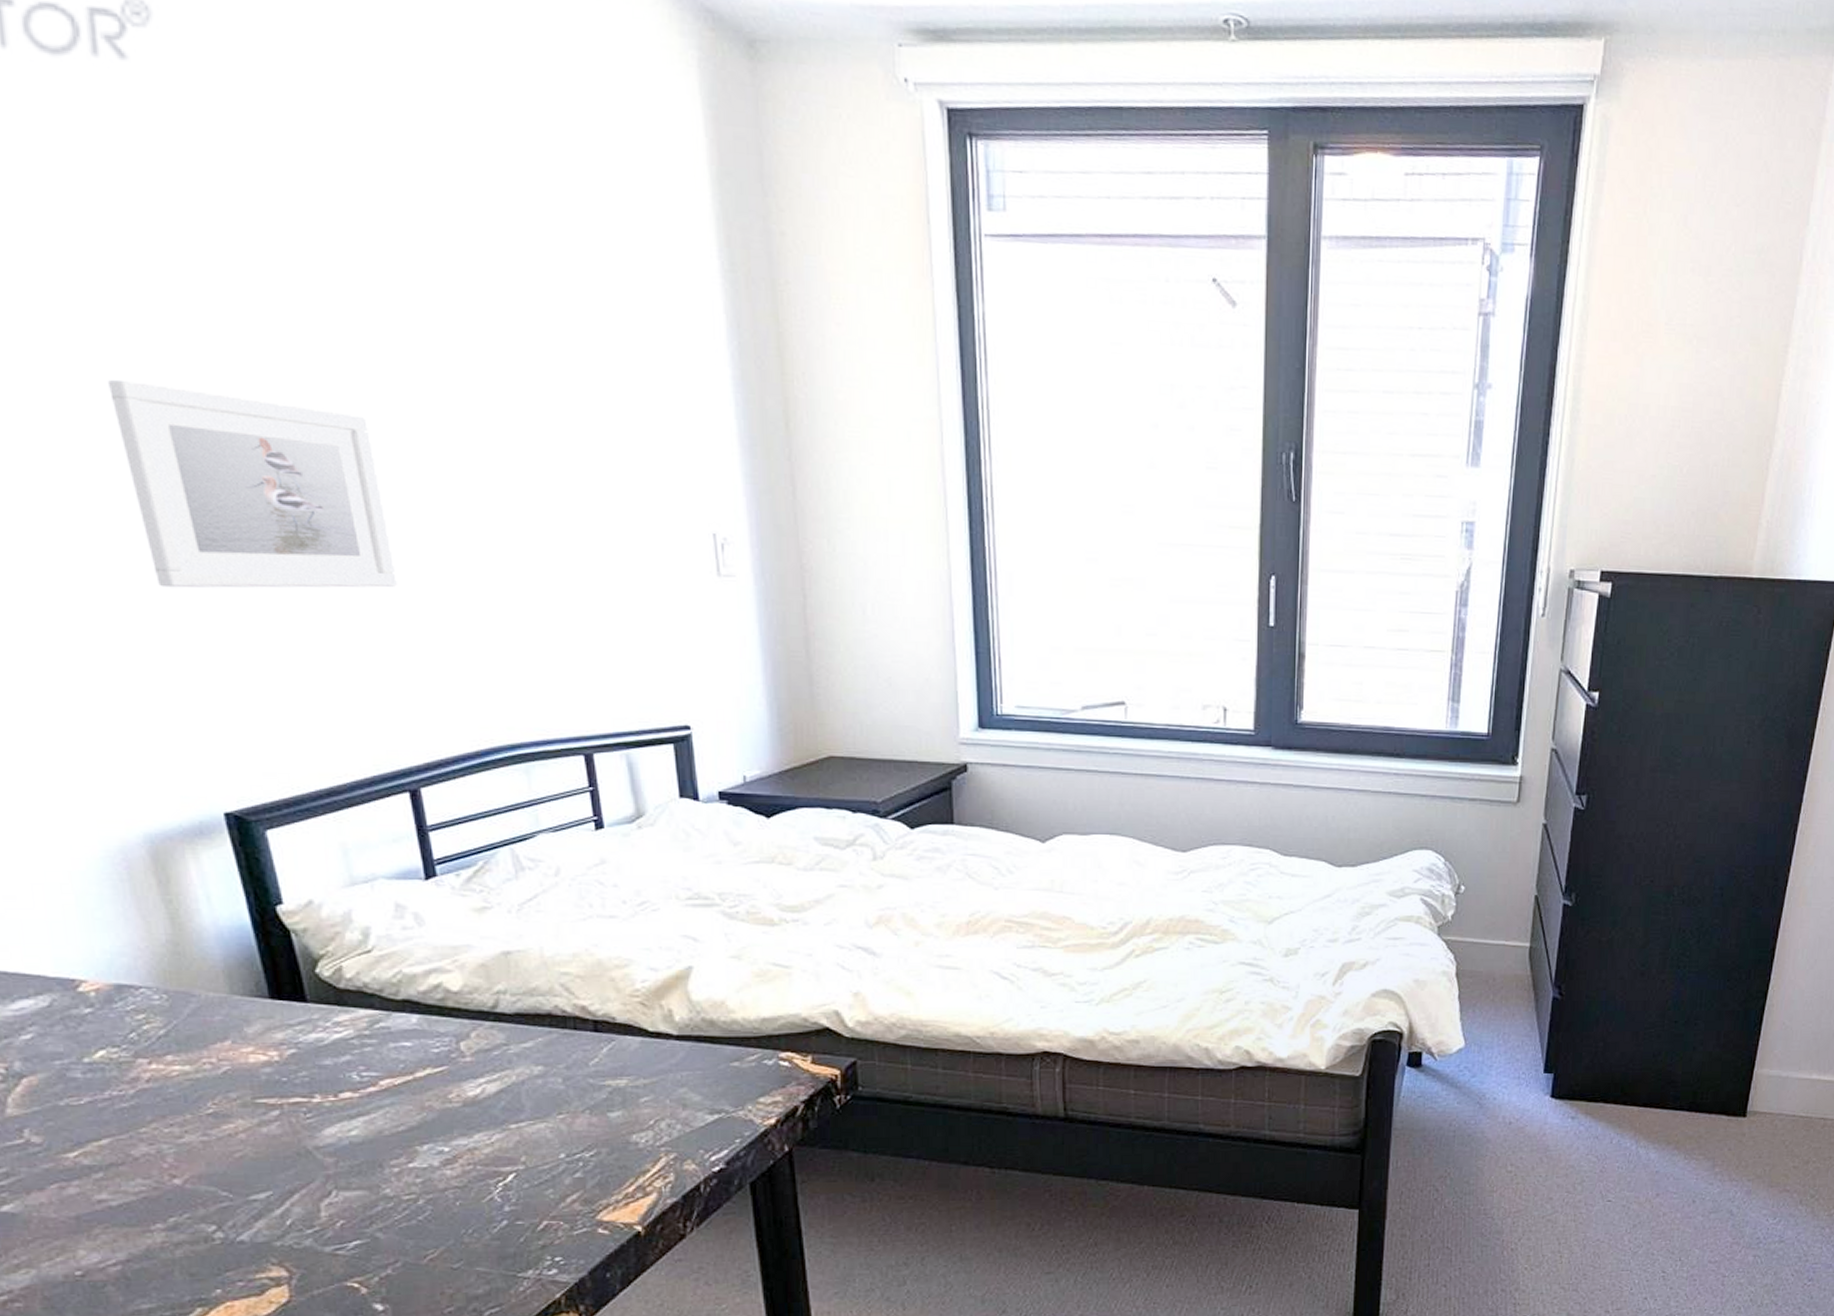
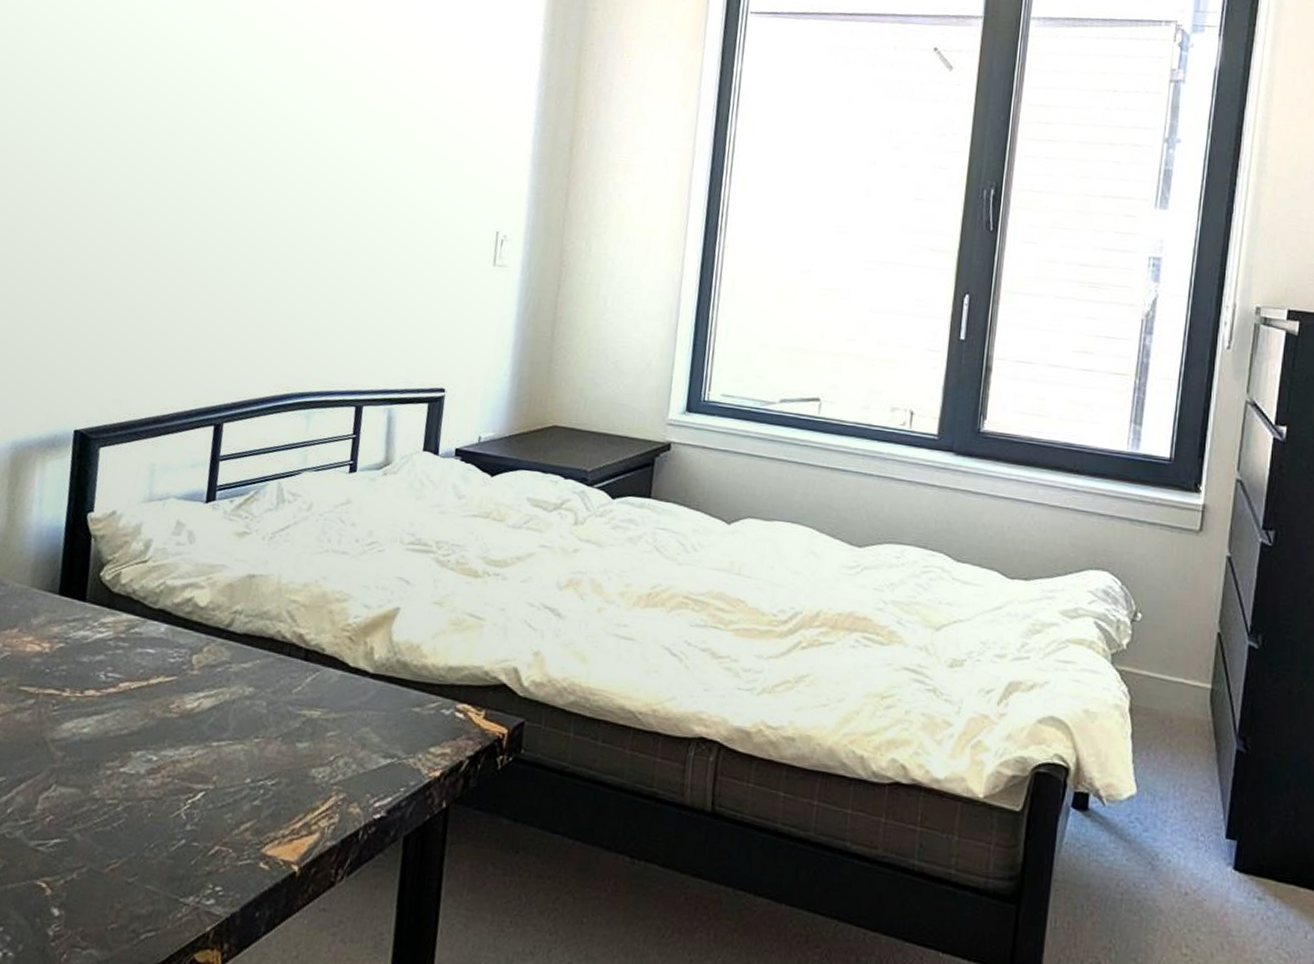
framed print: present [108,380,397,588] -> none [85,100,264,259]

